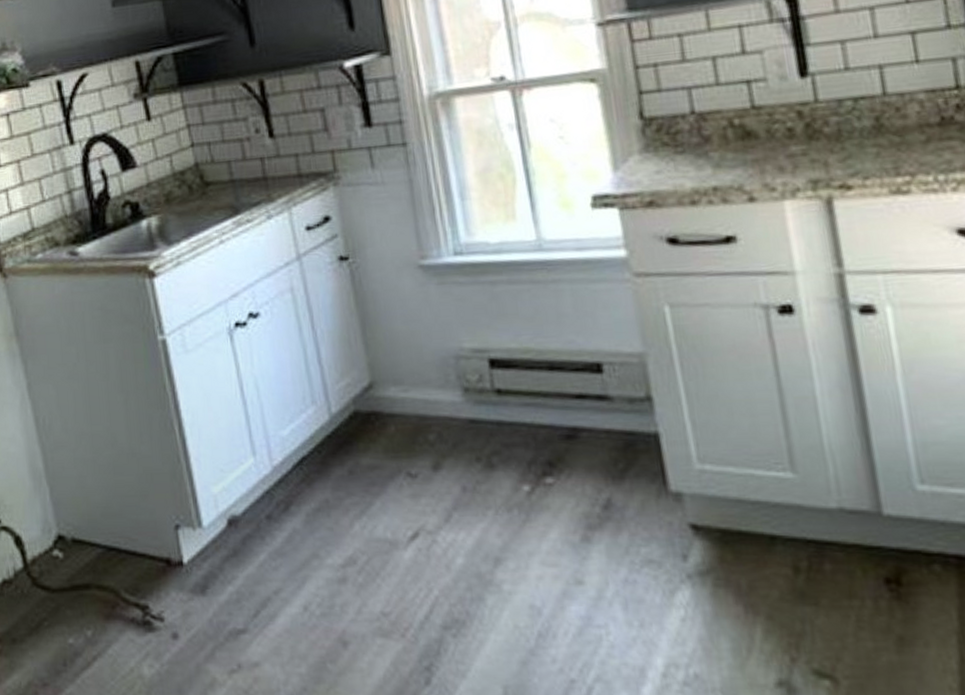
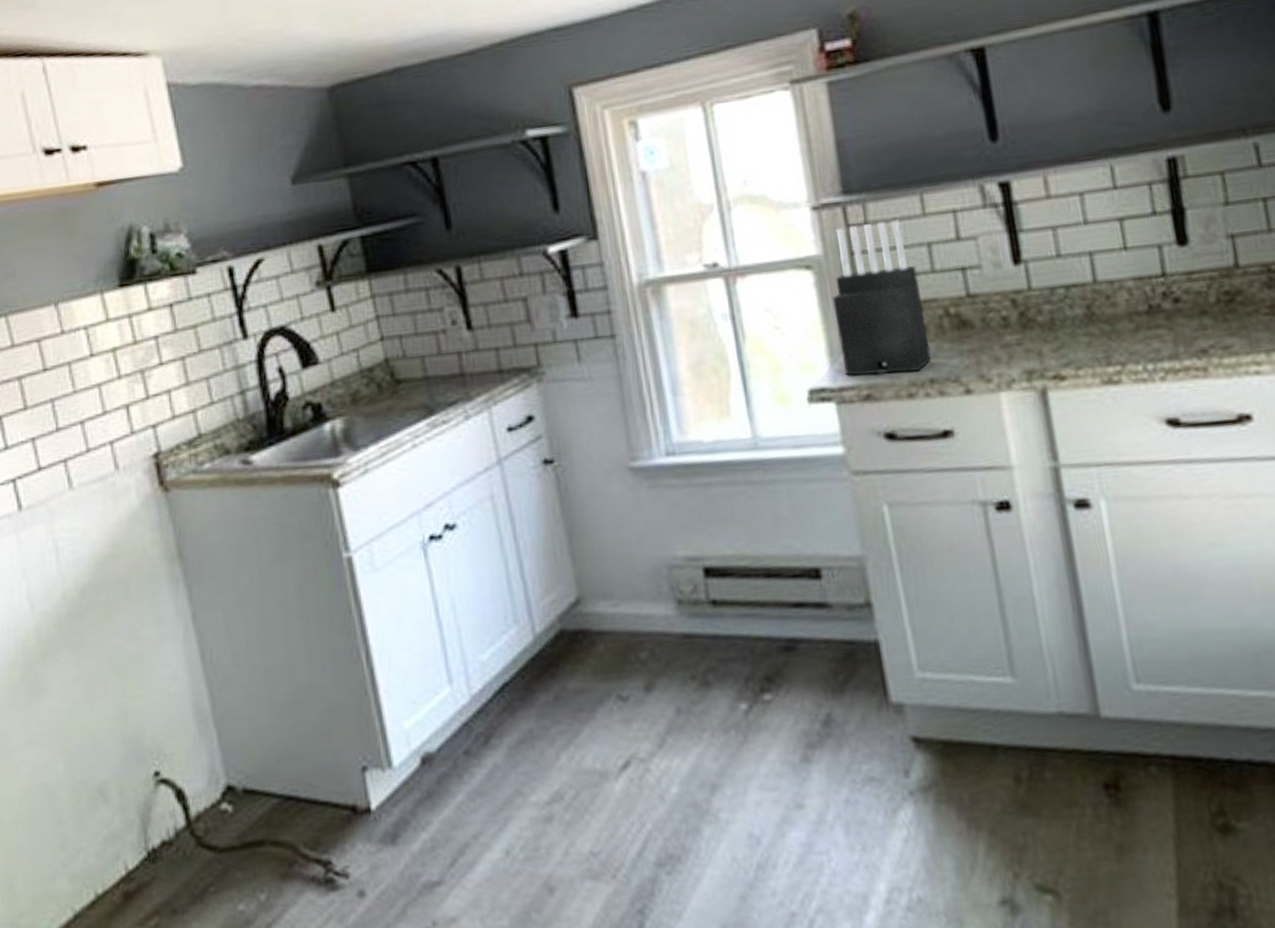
knife block: none [616,34,715,184] -> present [832,219,932,377]

